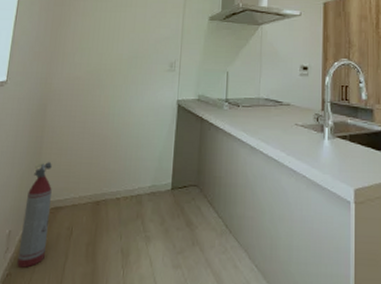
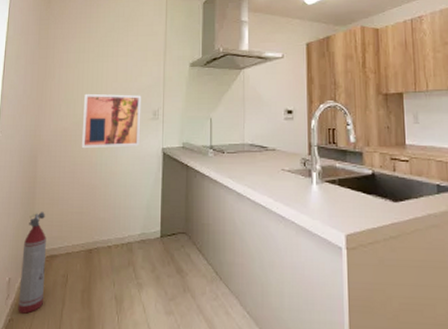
wall art: none [94,42,159,99] -> present [81,93,142,149]

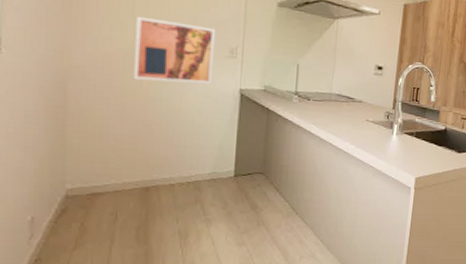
fire extinguisher: present [18,212,46,314] -> none [48,146,85,253]

